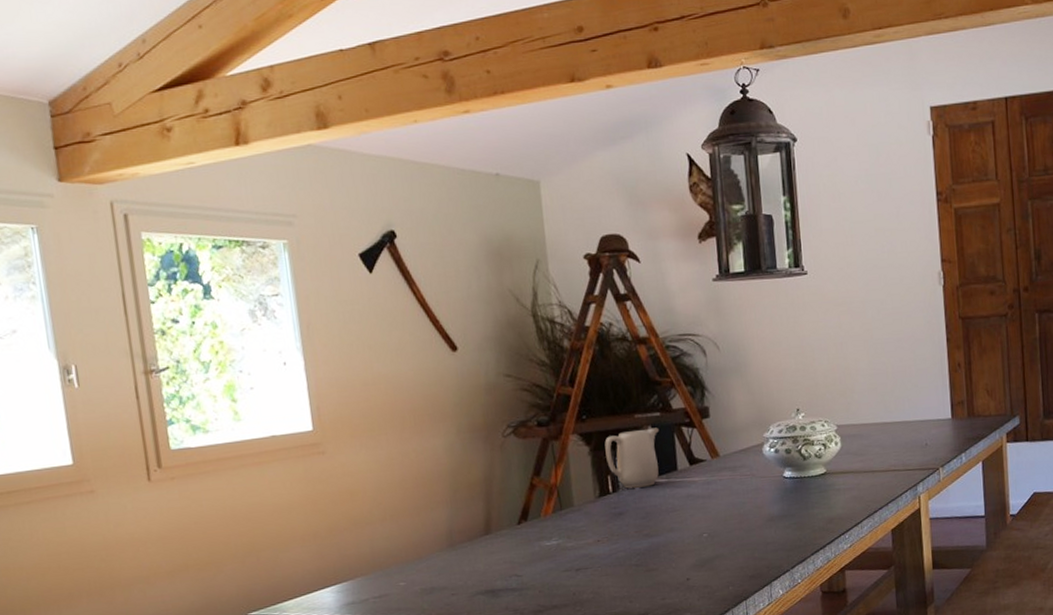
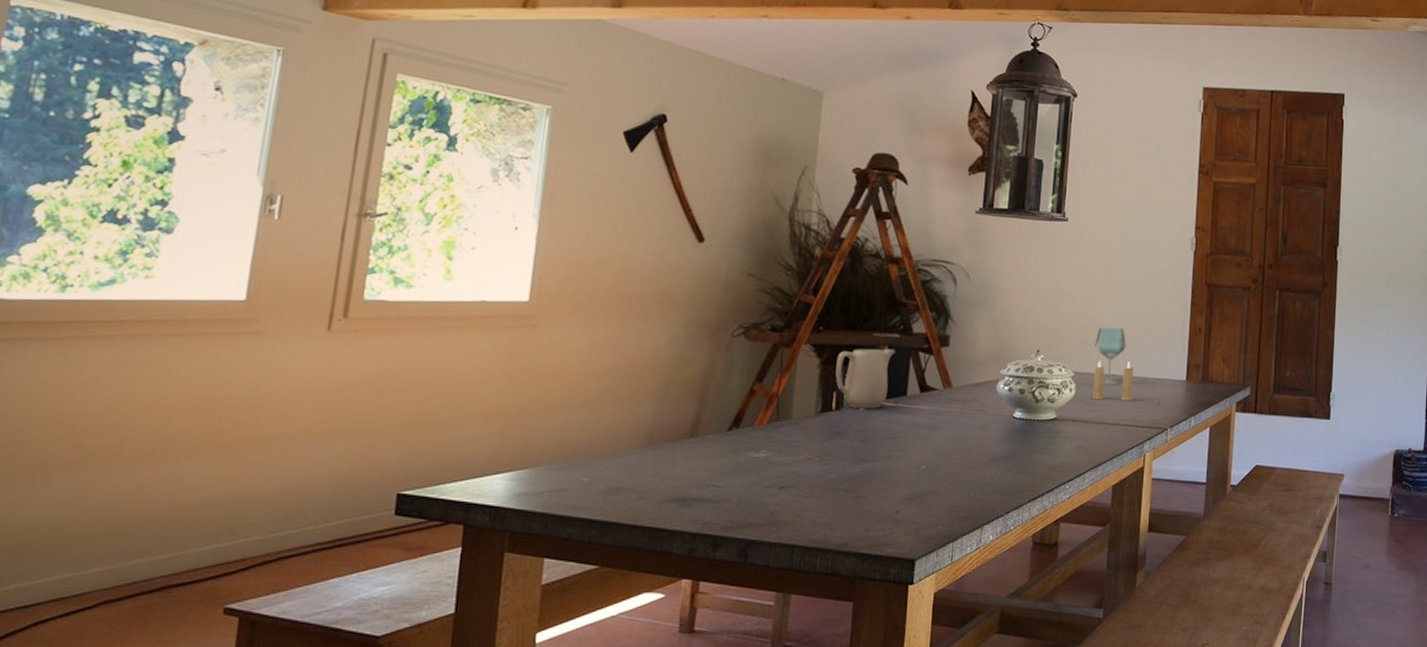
wine glass: none [853,375,886,435] -> present [1094,327,1126,386]
candle: none [857,408,900,450] -> present [1091,361,1134,401]

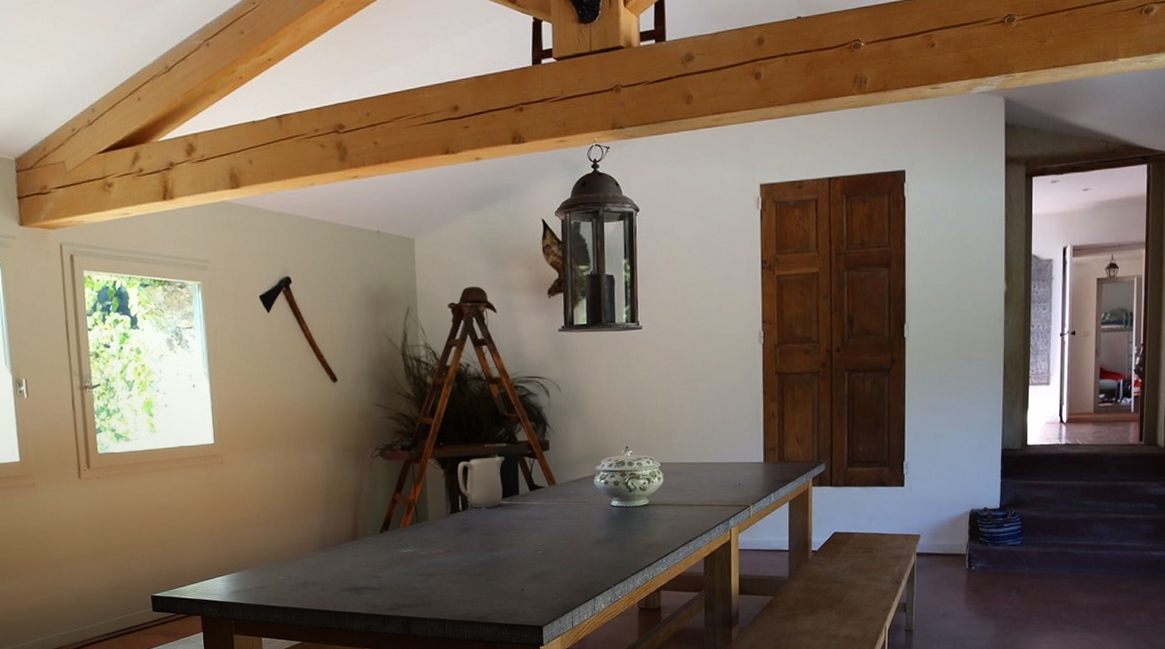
candle: present [1091,361,1134,401] -> none [678,450,716,486]
wine glass: present [1094,327,1126,386] -> none [677,421,706,473]

